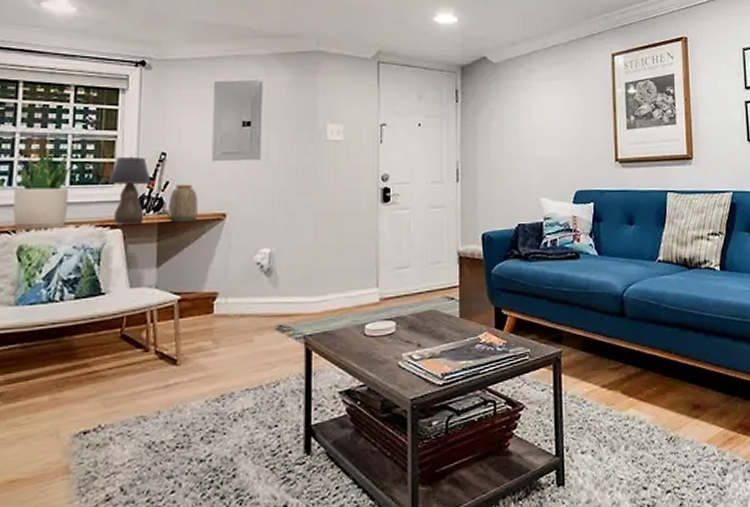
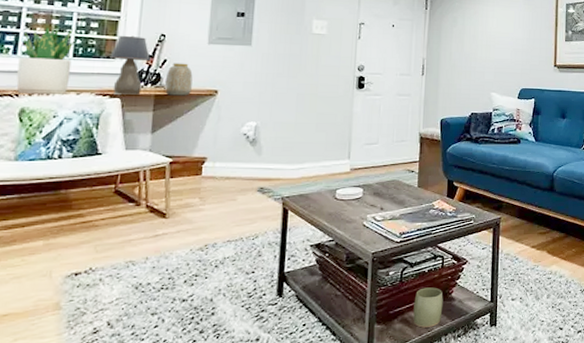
mug: none [463,439,498,490] -> present [413,287,443,328]

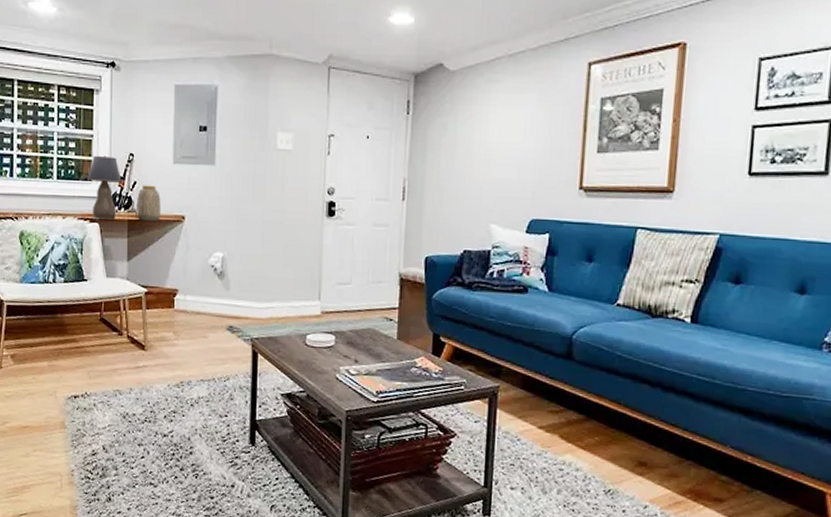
planter: present [16,25,75,94] -> none [15,146,58,218]
mug: present [413,287,443,328] -> none [391,458,427,505]

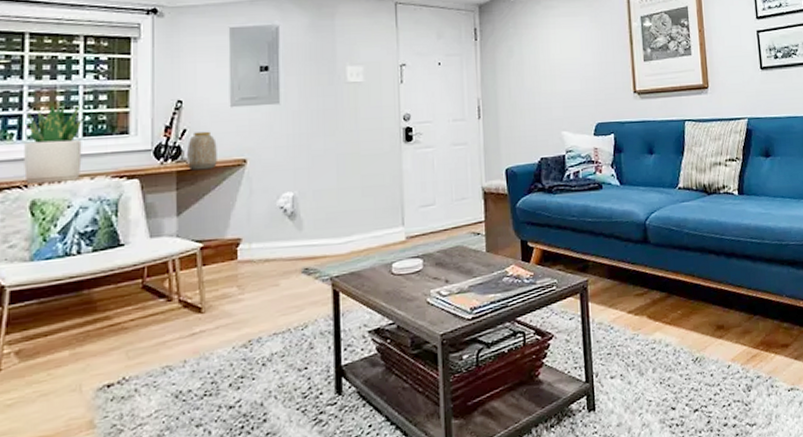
planter: none [15,146,58,218] -> present [24,102,84,184]
table lamp: present [87,155,122,221] -> none [123,105,168,176]

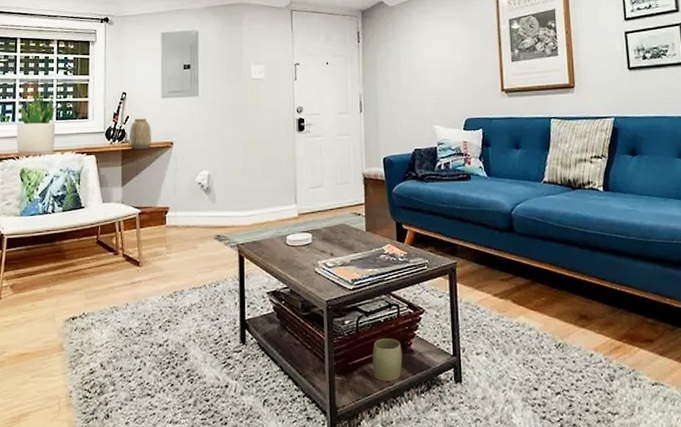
mug: none [495,369,530,420] -> present [372,338,403,381]

